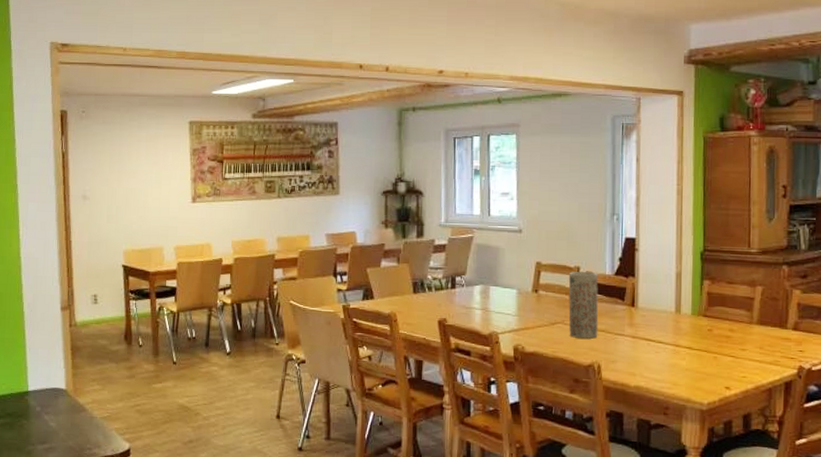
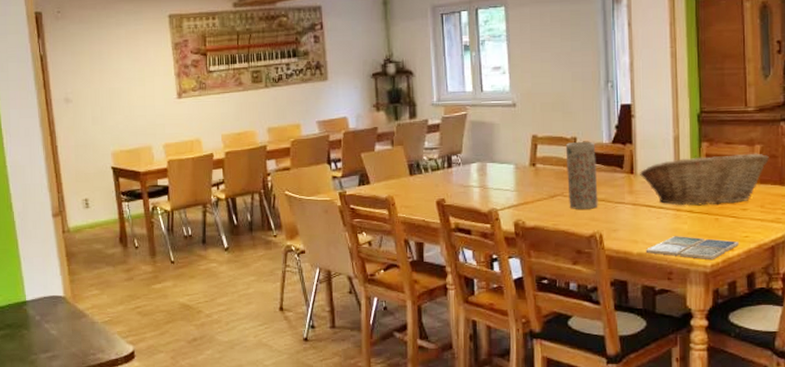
fruit basket: none [641,293,770,344] -> present [640,153,769,206]
drink coaster: none [642,371,736,399] -> present [645,236,739,261]

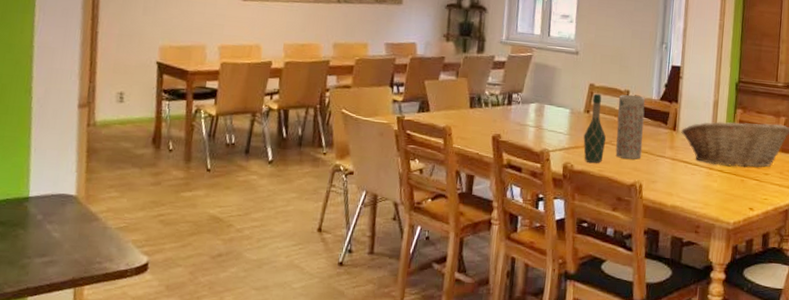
wine bottle: none [532,144,557,217] -> present [583,93,607,163]
drink coaster: present [645,236,739,261] -> none [678,192,759,218]

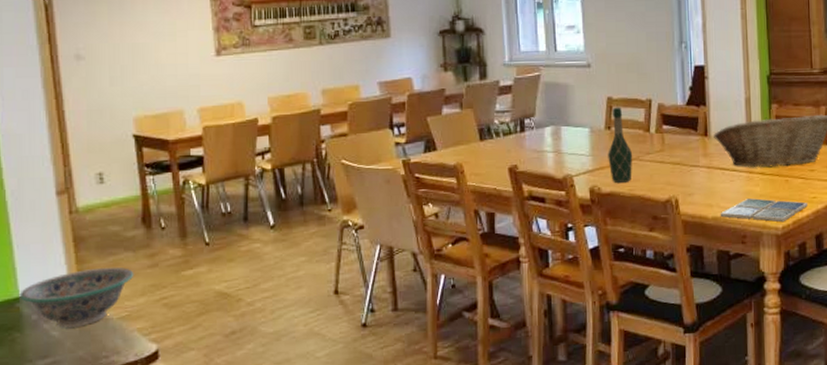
decorative bowl: none [29,179,138,231] -> present [19,267,134,328]
vase: present [615,94,645,159] -> none [640,103,674,174]
drink coaster: none [678,192,759,218] -> present [720,198,807,223]

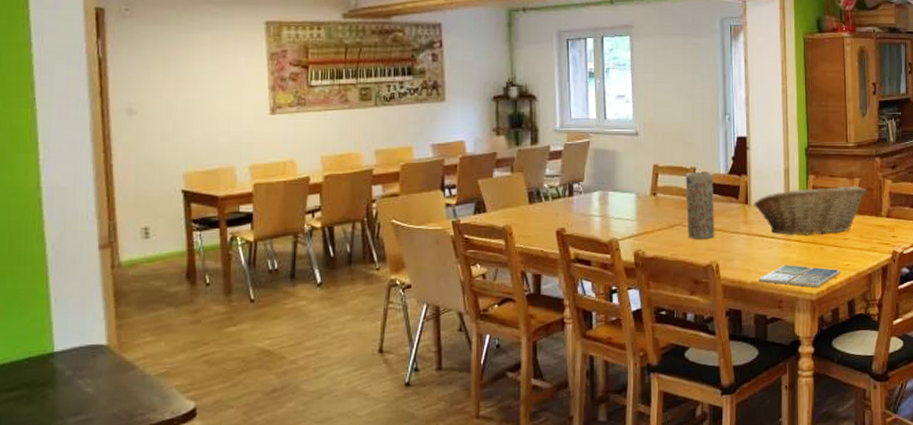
decorative bowl: present [19,267,134,328] -> none [54,322,176,384]
wine bottle: present [608,107,633,183] -> none [652,174,677,247]
vase: none [640,103,674,174] -> present [685,171,715,239]

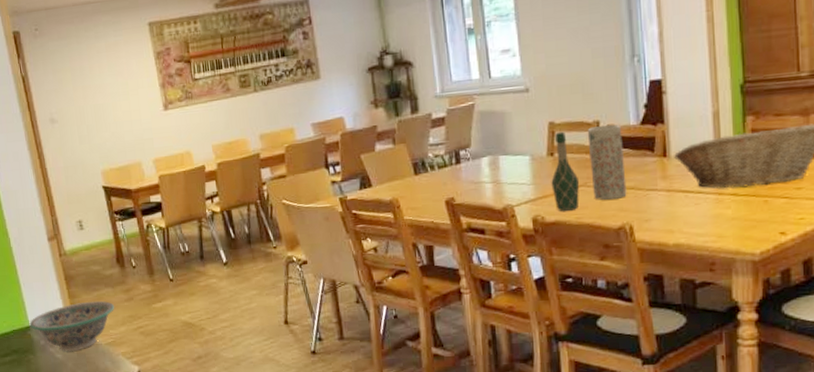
decorative bowl: none [54,322,176,384] -> present [29,300,115,351]
wine bottle: none [652,174,677,247] -> present [551,131,580,211]
drink coaster: present [758,265,841,288] -> none [683,222,793,248]

